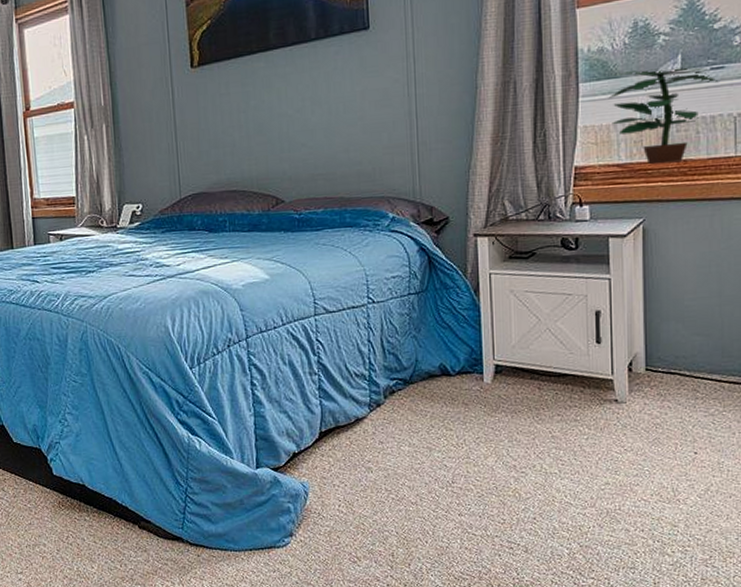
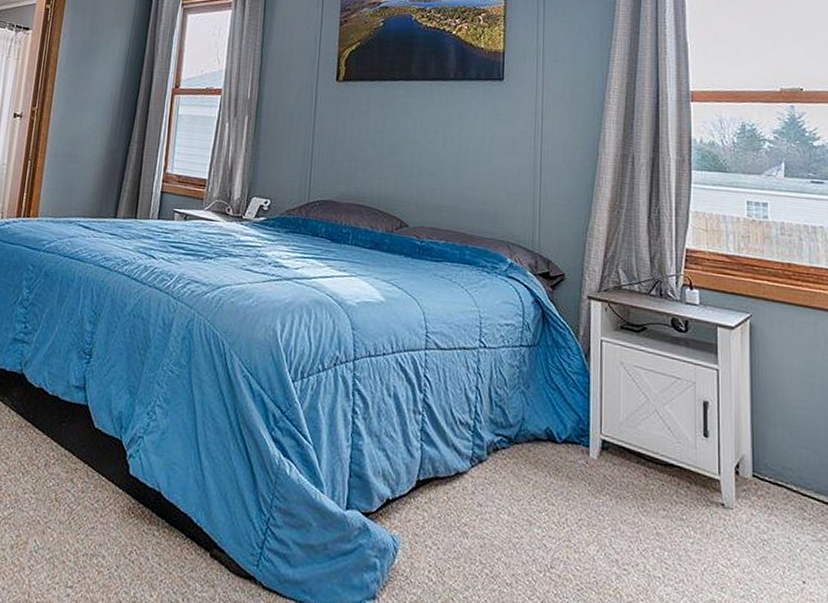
potted plant: present [608,68,719,165] -> none [718,168,819,265]

